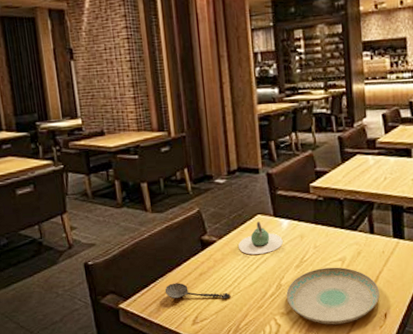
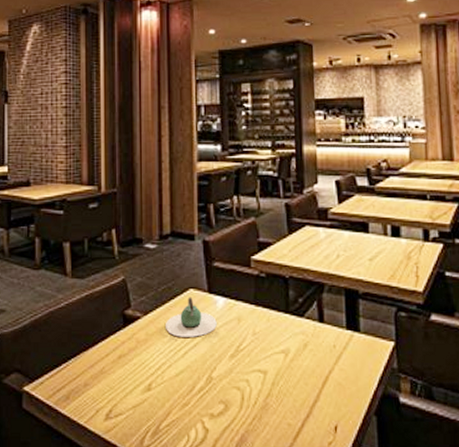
spoon: present [164,283,231,300] -> none [77,365,152,391]
plate: present [286,267,380,325] -> none [217,361,329,436]

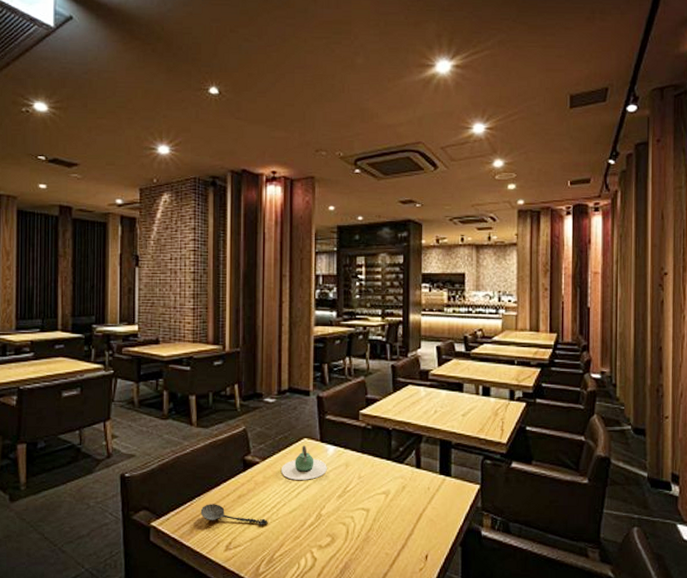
spoon: none [77,365,152,391] -> present [200,504,268,526]

